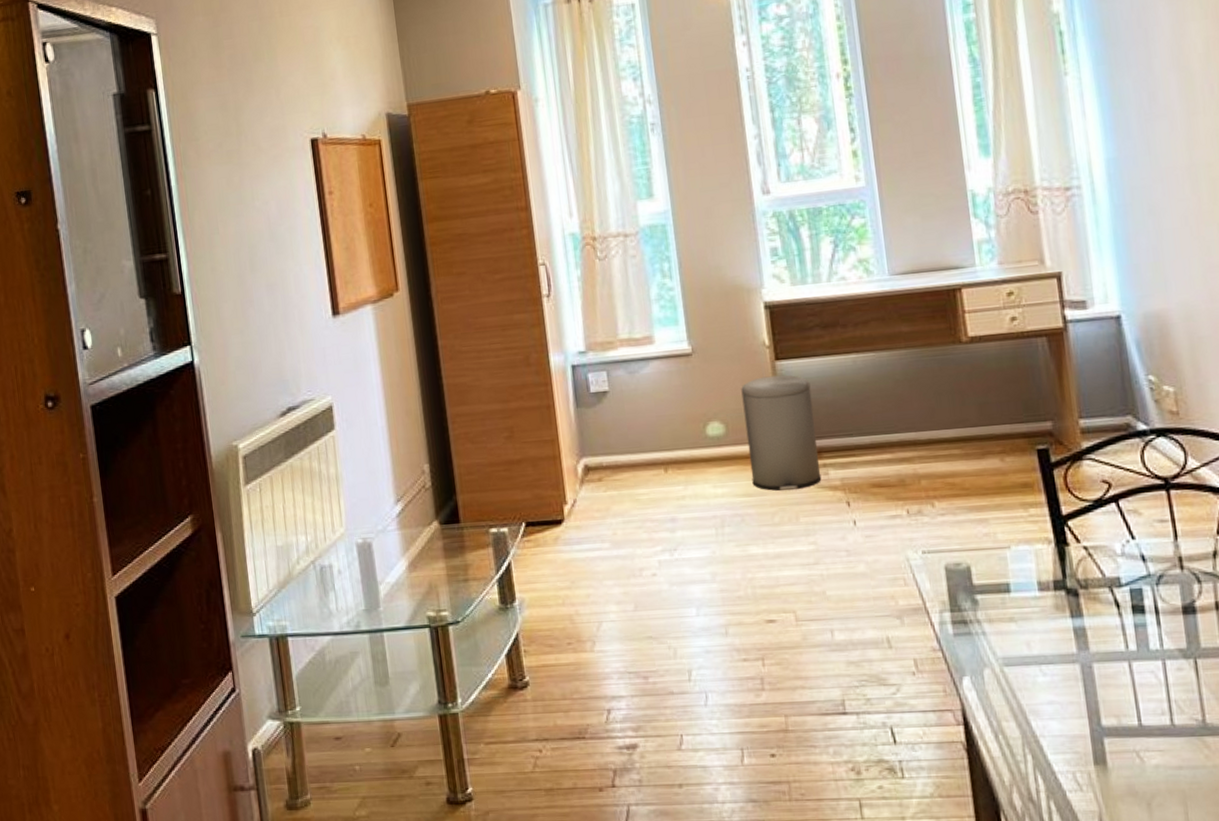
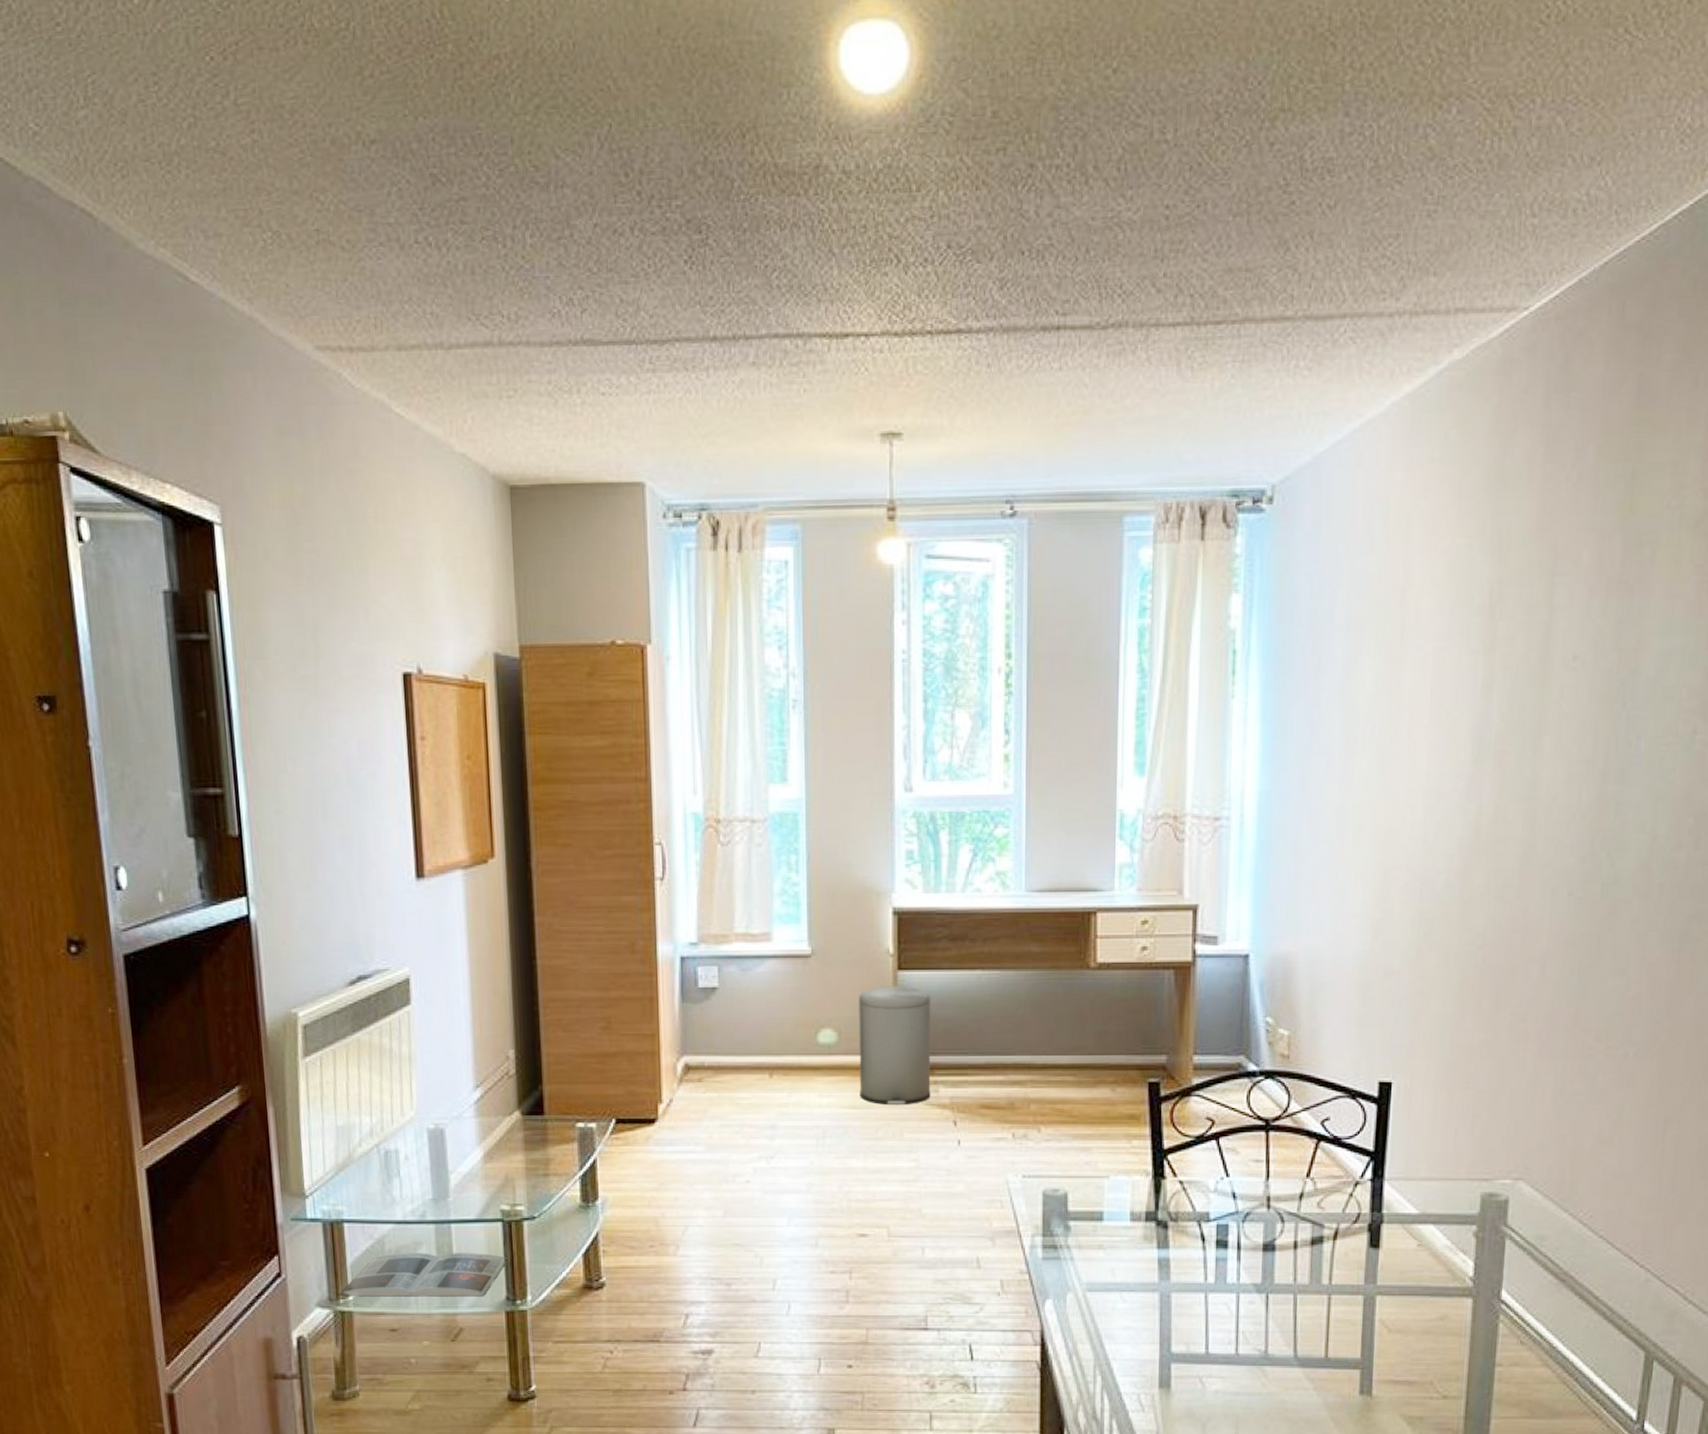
magazine: none [287,659,437,707] -> present [339,1253,507,1296]

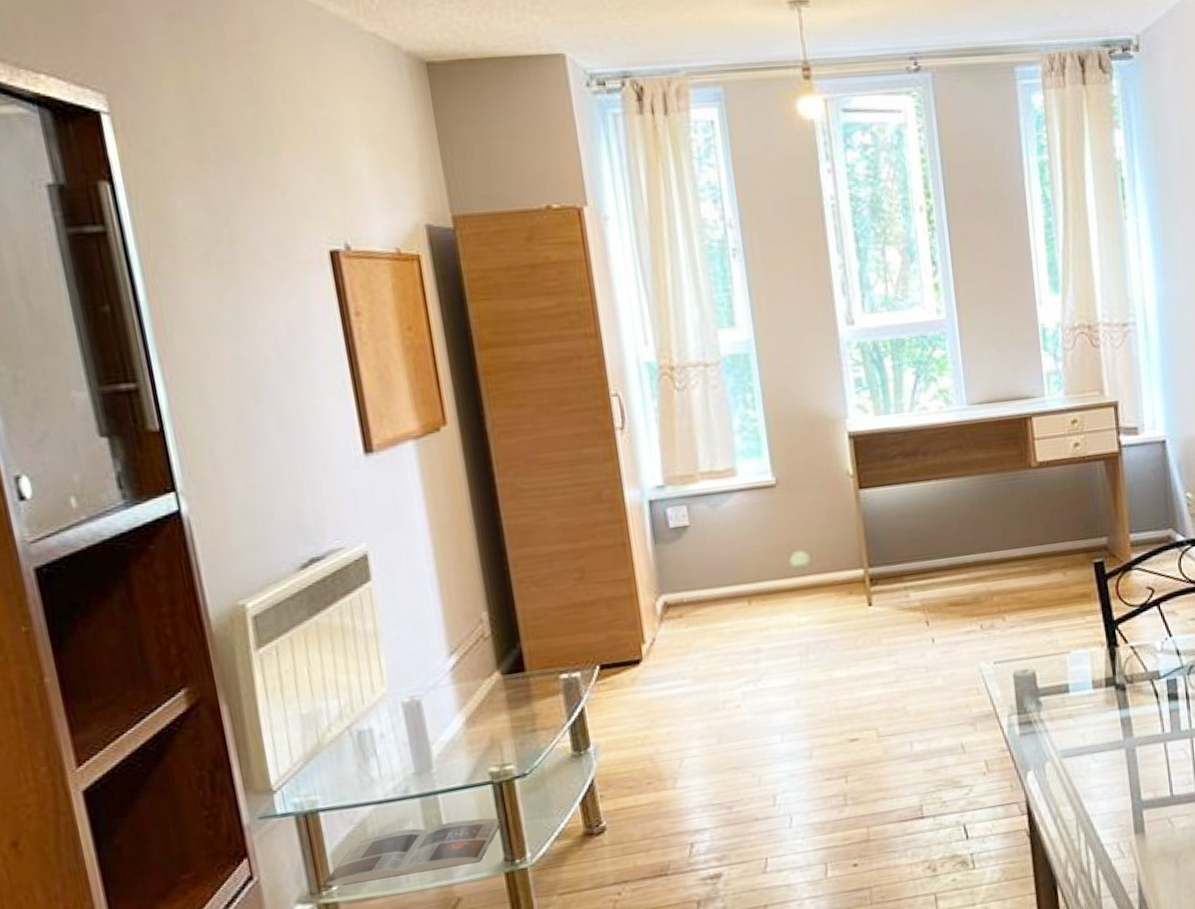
pedal bin: present [859,986,931,1106] -> none [825,503,903,616]

